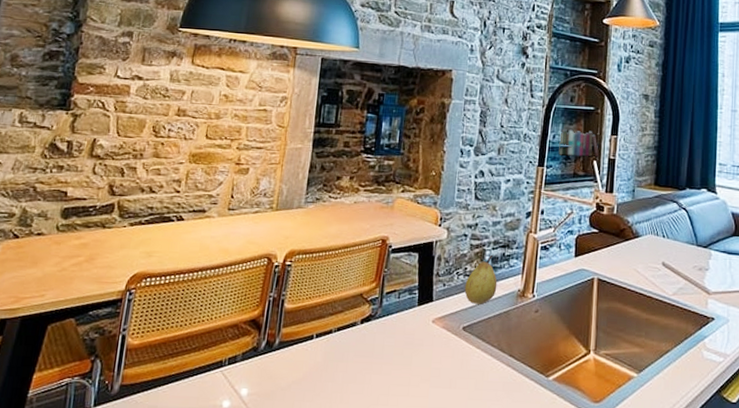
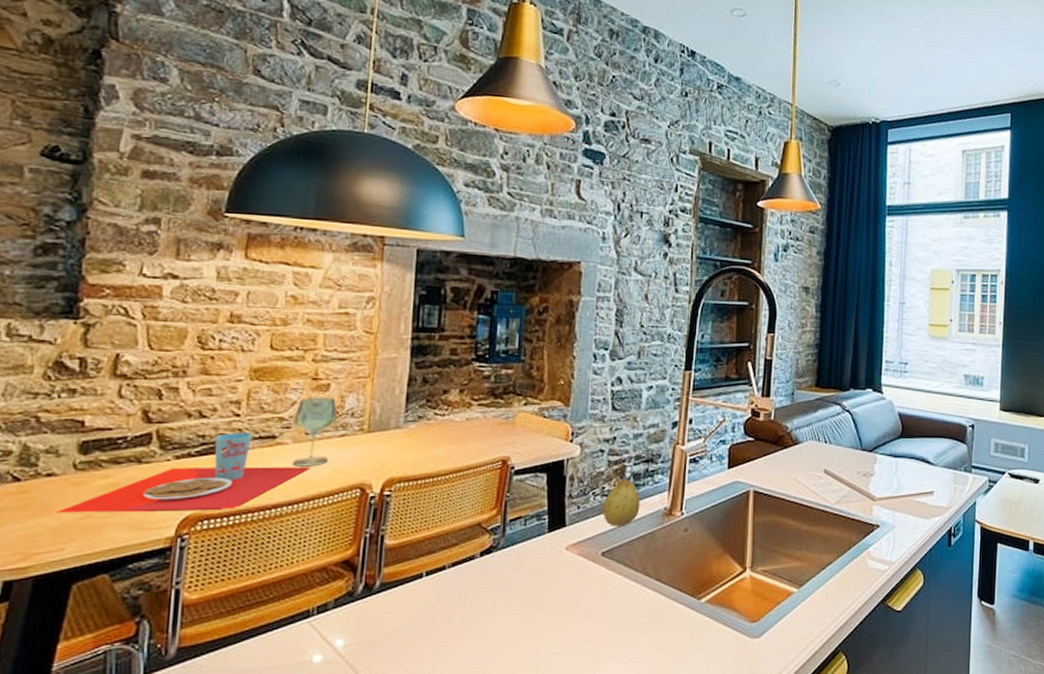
place setting: none [41,206,230,270] -> present [56,432,310,513]
wine glass: none [217,179,254,237] -> present [293,397,338,467]
books: present [559,129,599,158] -> none [708,327,754,359]

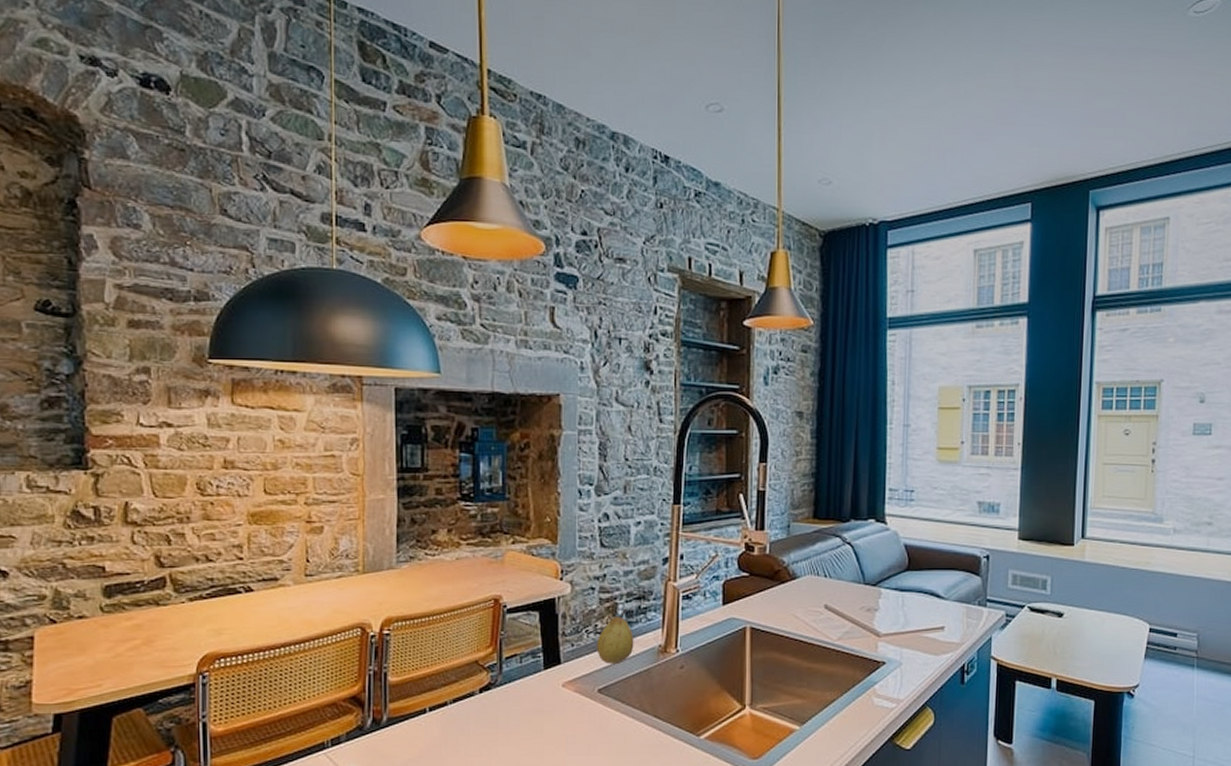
place setting: present [56,432,310,513] -> none [90,575,312,652]
wine glass: present [293,397,338,467] -> none [292,540,334,607]

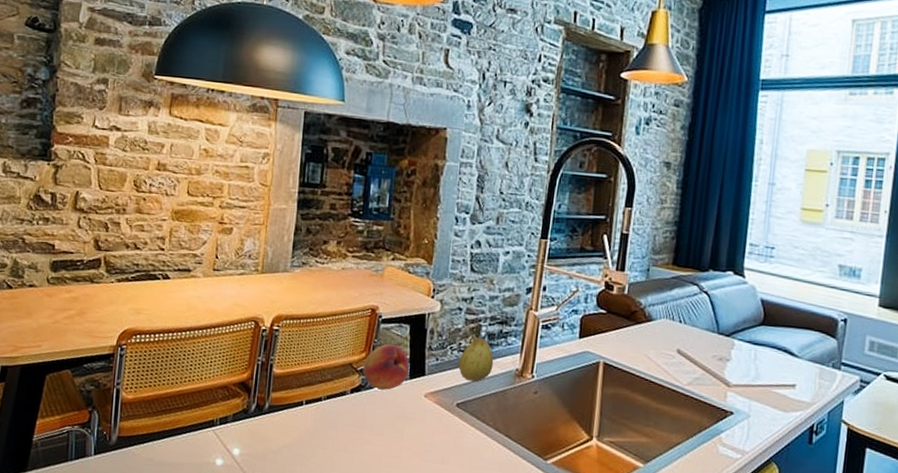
fruit: none [491,634,543,685] -> present [363,343,410,391]

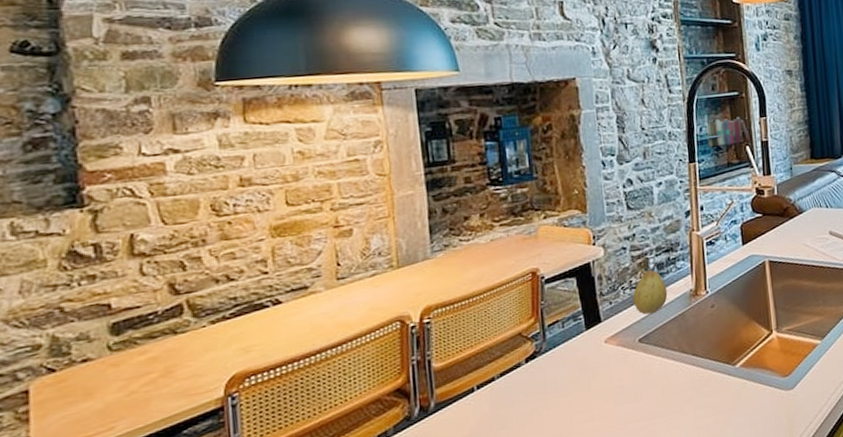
fruit: present [363,343,410,391] -> none [534,300,585,351]
books: none [564,198,610,232] -> present [706,117,751,147]

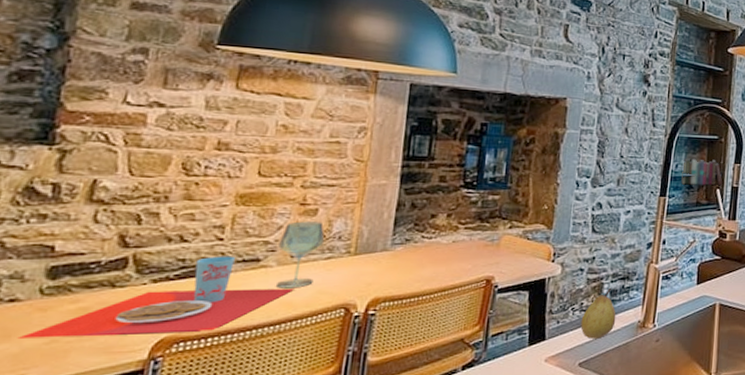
place setting: none [99,287,347,395] -> present [17,256,295,339]
wine glass: none [322,241,366,311] -> present [277,221,325,288]

